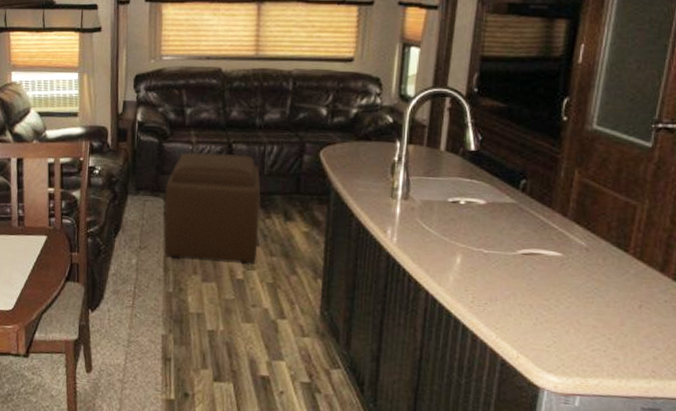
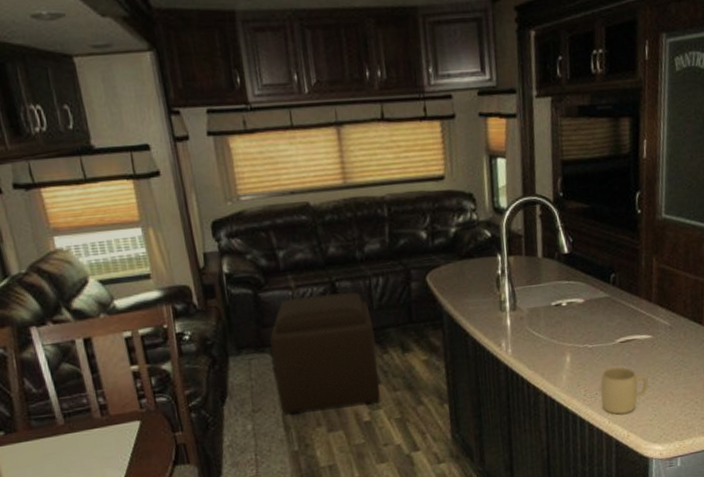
mug: none [491,279,550,333] -> present [600,366,648,415]

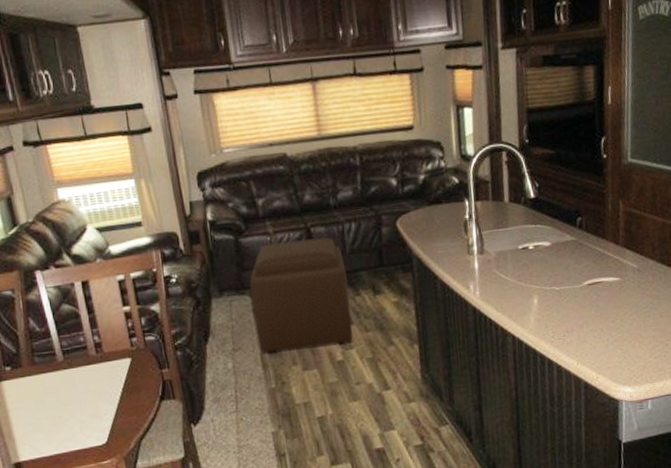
mug: present [600,366,648,415] -> none [568,309,617,356]

